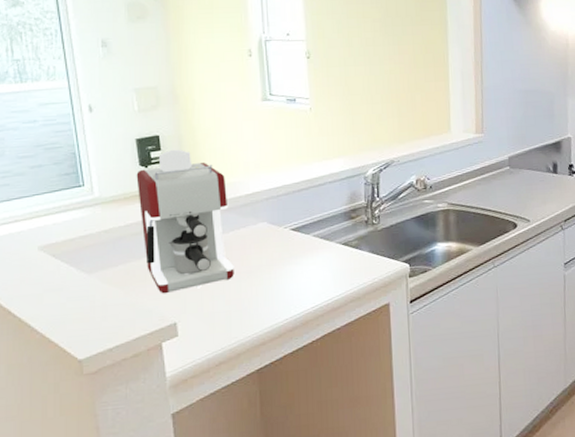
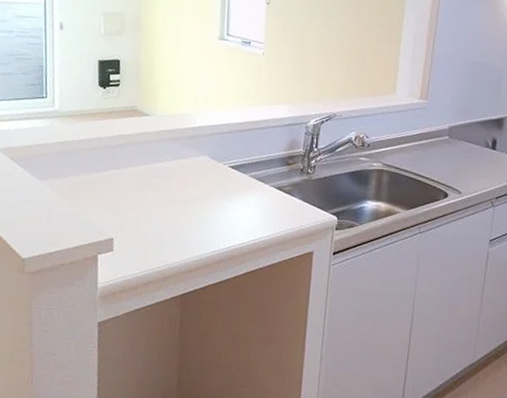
coffee maker: present [136,149,234,294] -> none [93,75,175,210]

